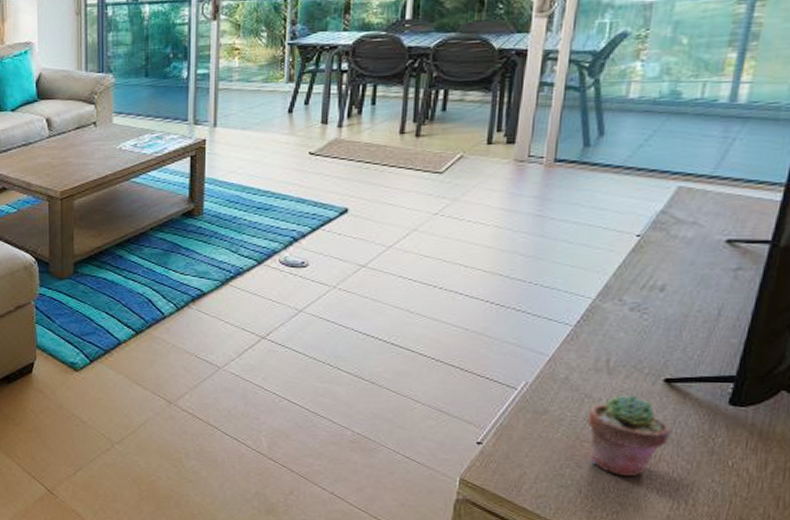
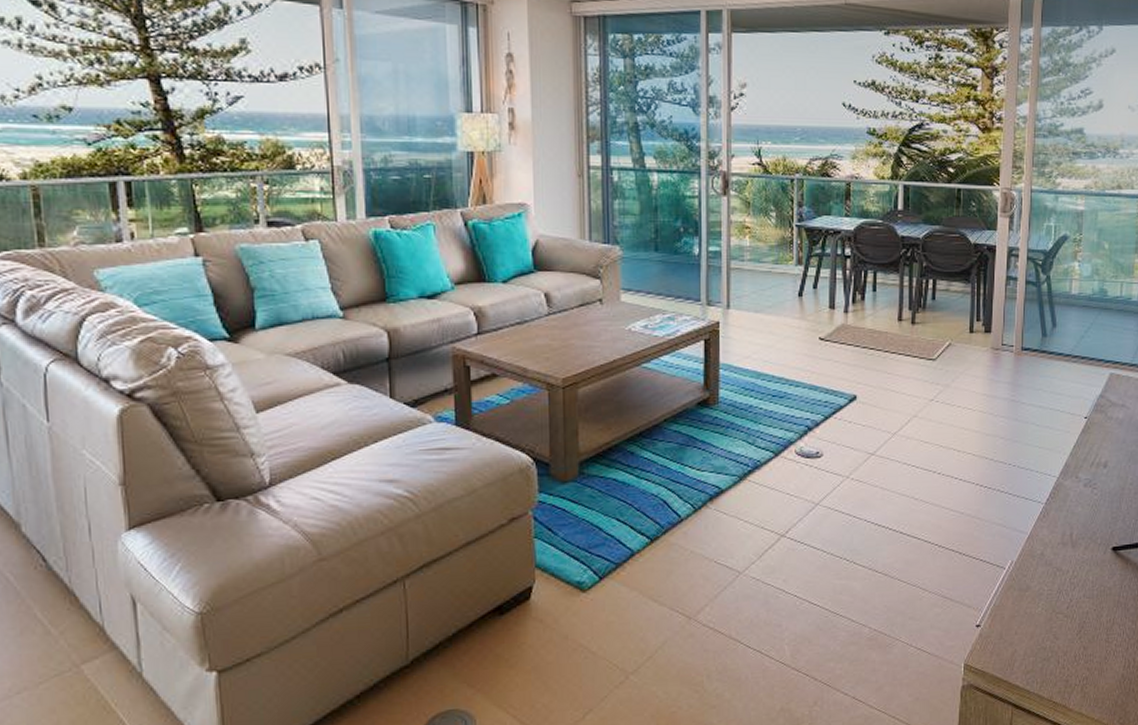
potted succulent: present [587,395,672,476] -> none [1059,564,1120,642]

